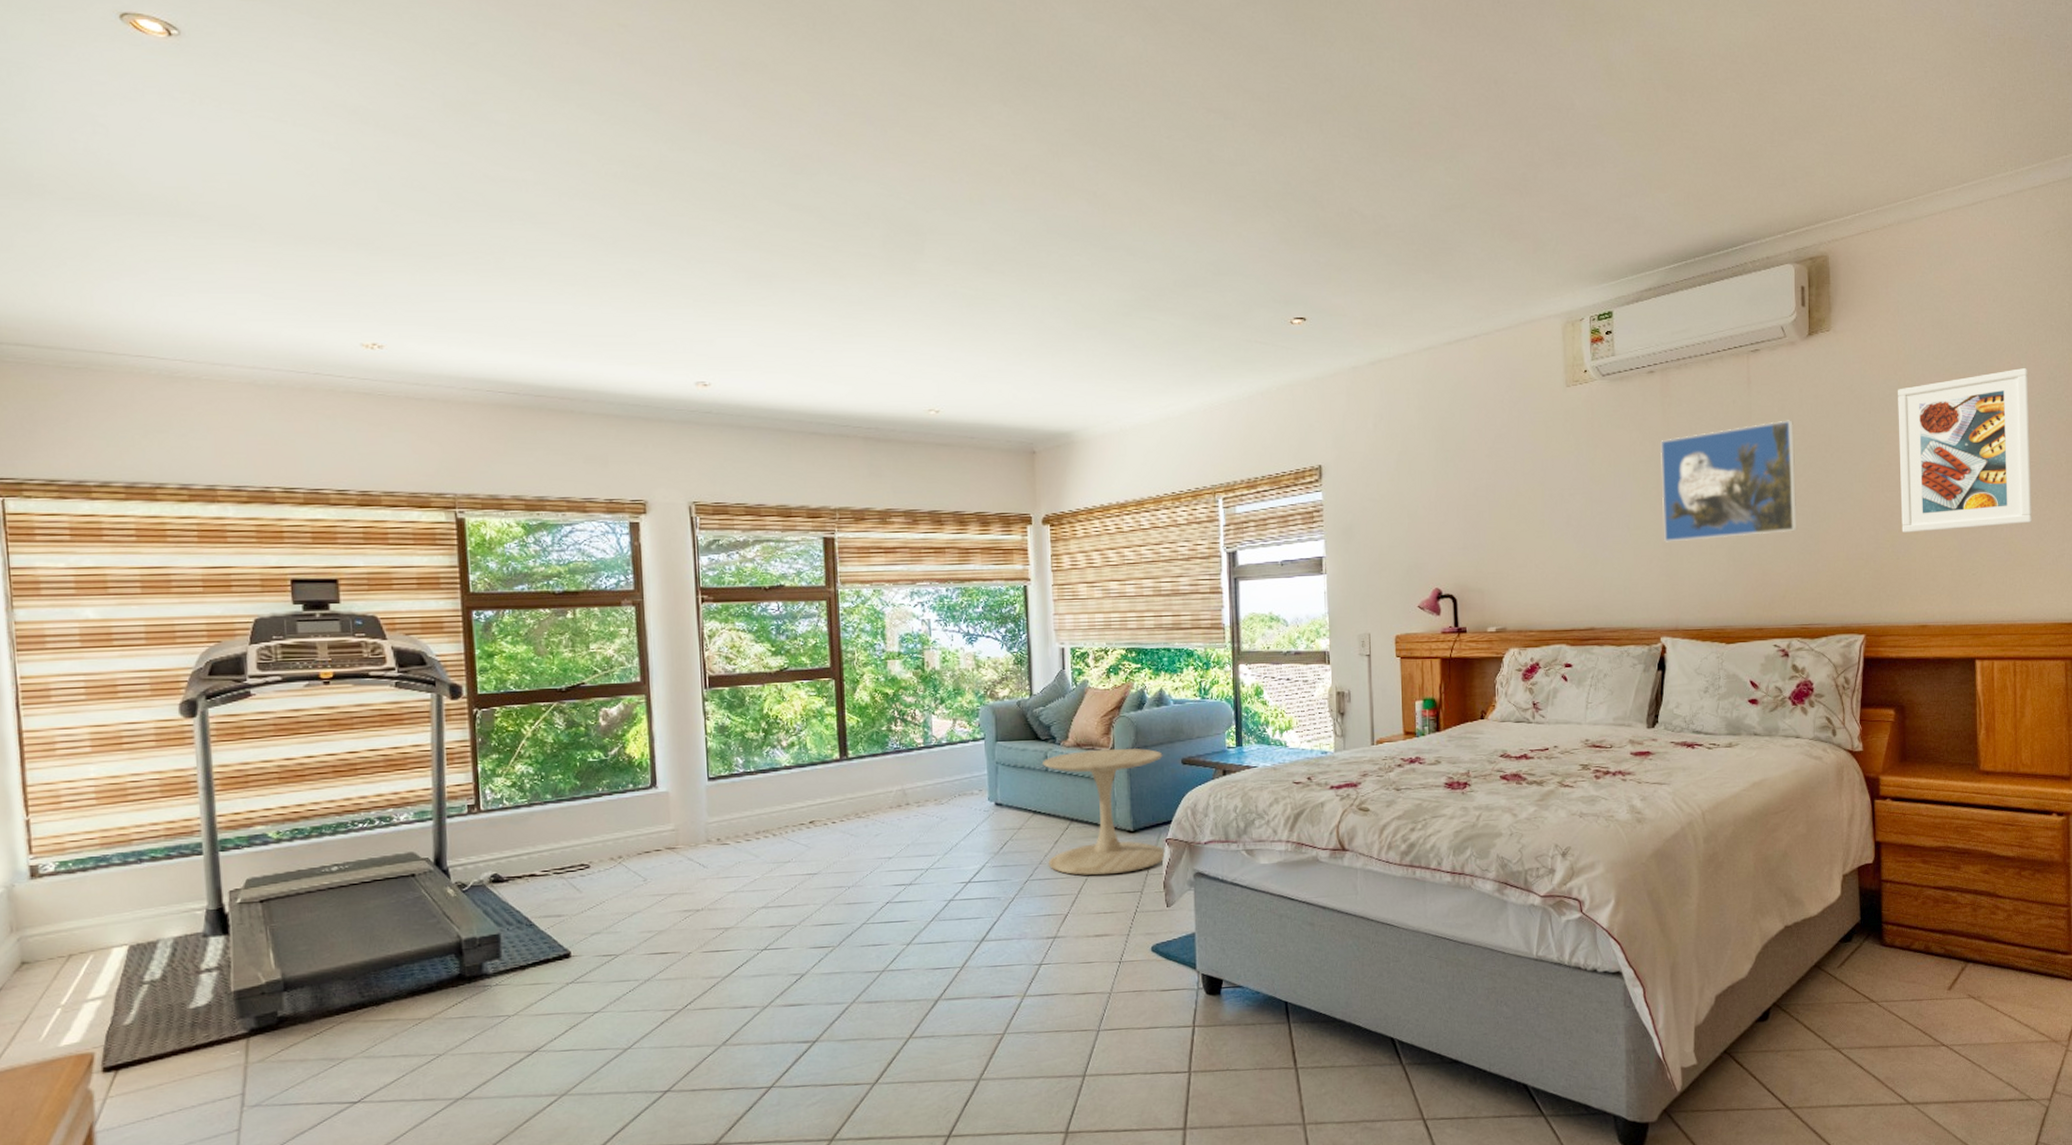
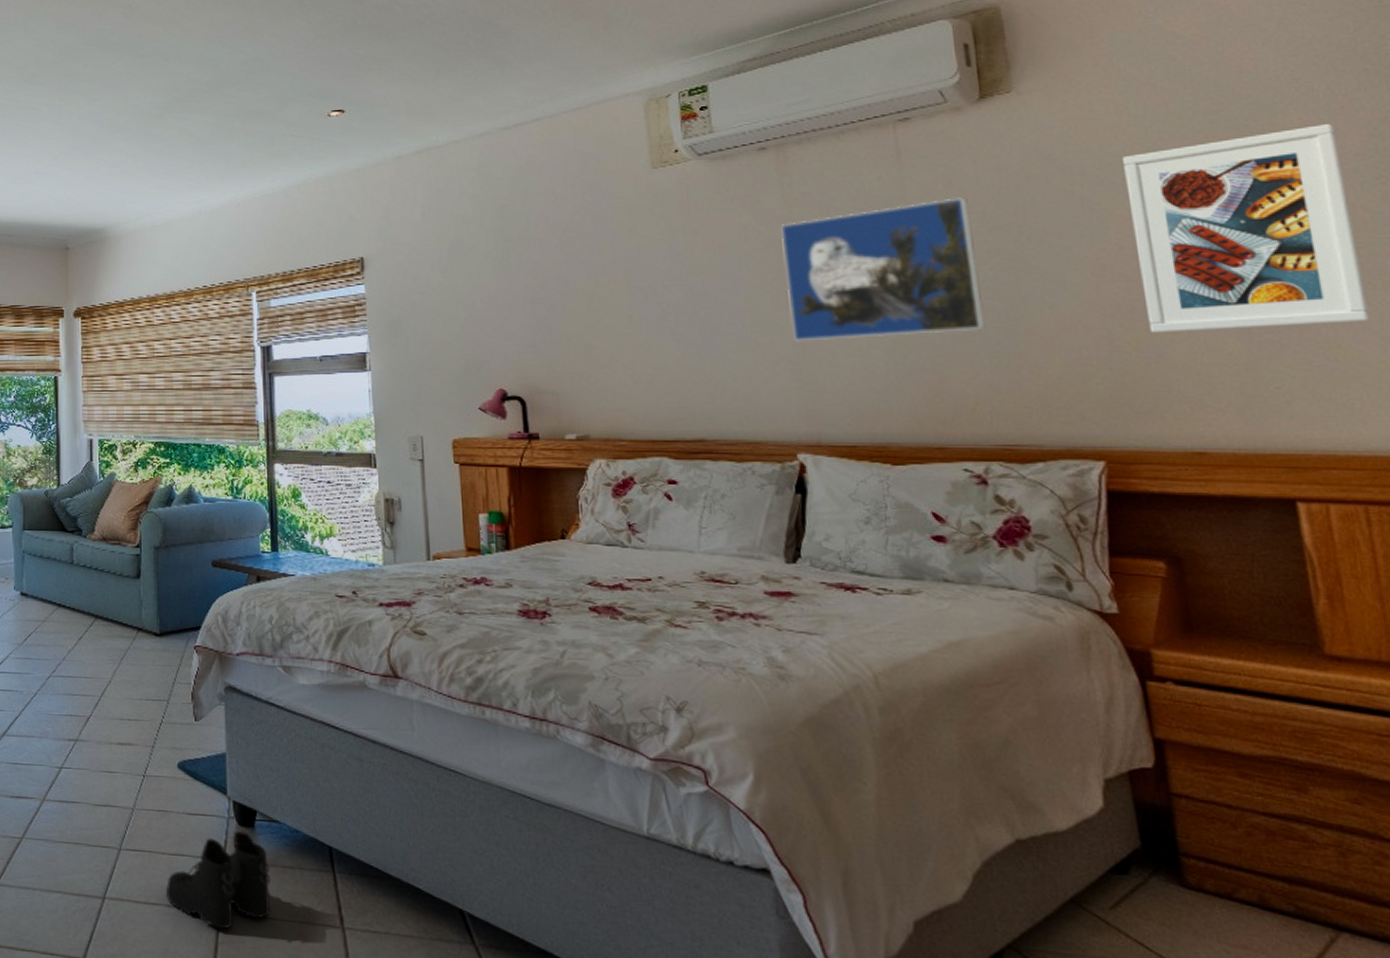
side table: present [1043,747,1166,876] -> none [68,544,195,679]
boots: none [1141,998,1236,1087] -> present [165,830,272,930]

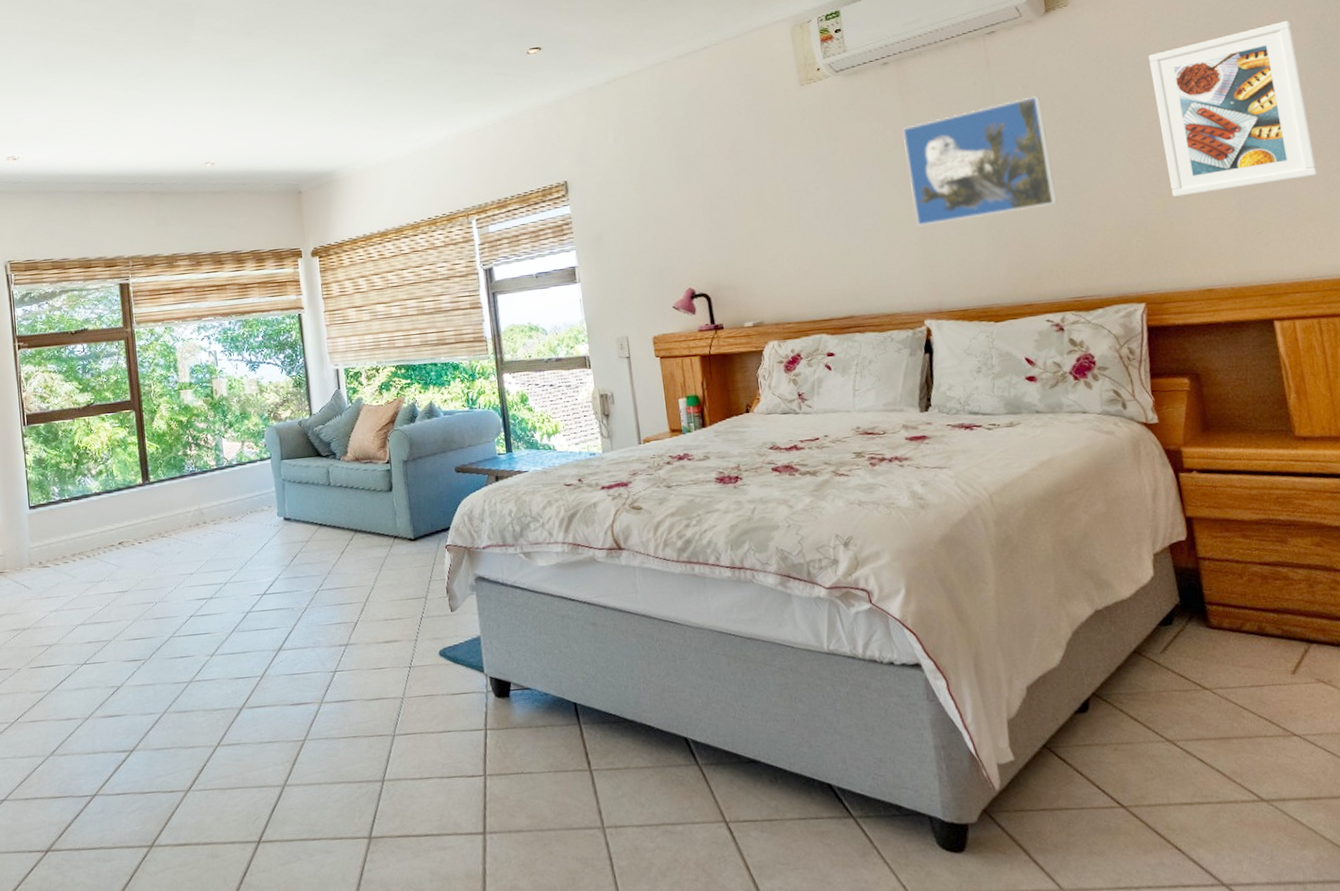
boots: present [165,830,272,930] -> none [437,701,530,790]

